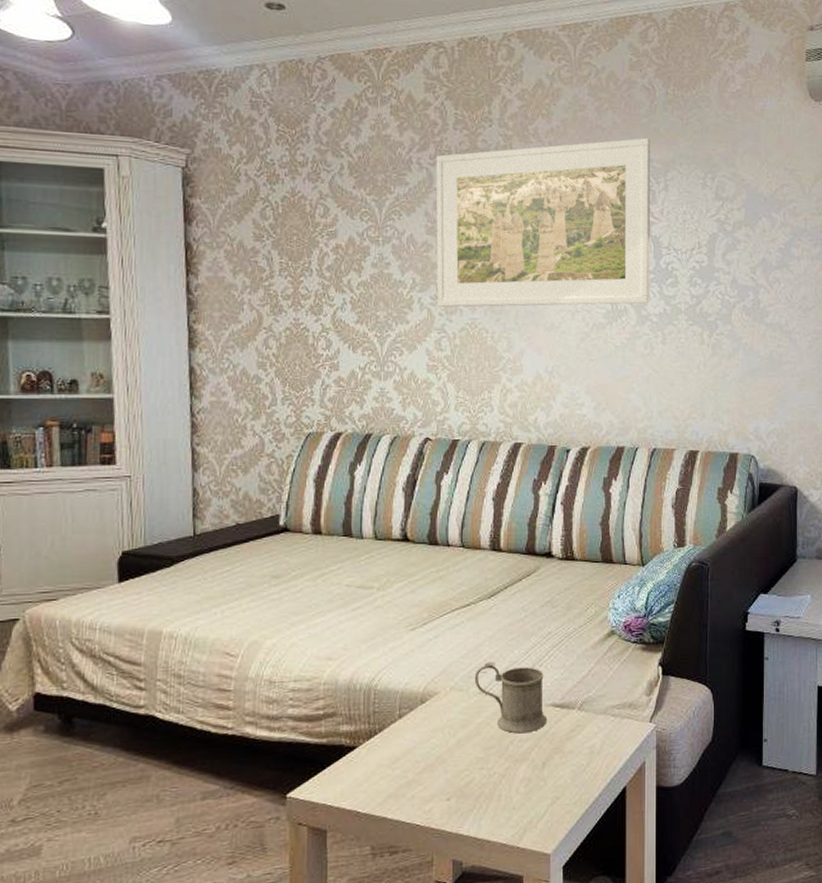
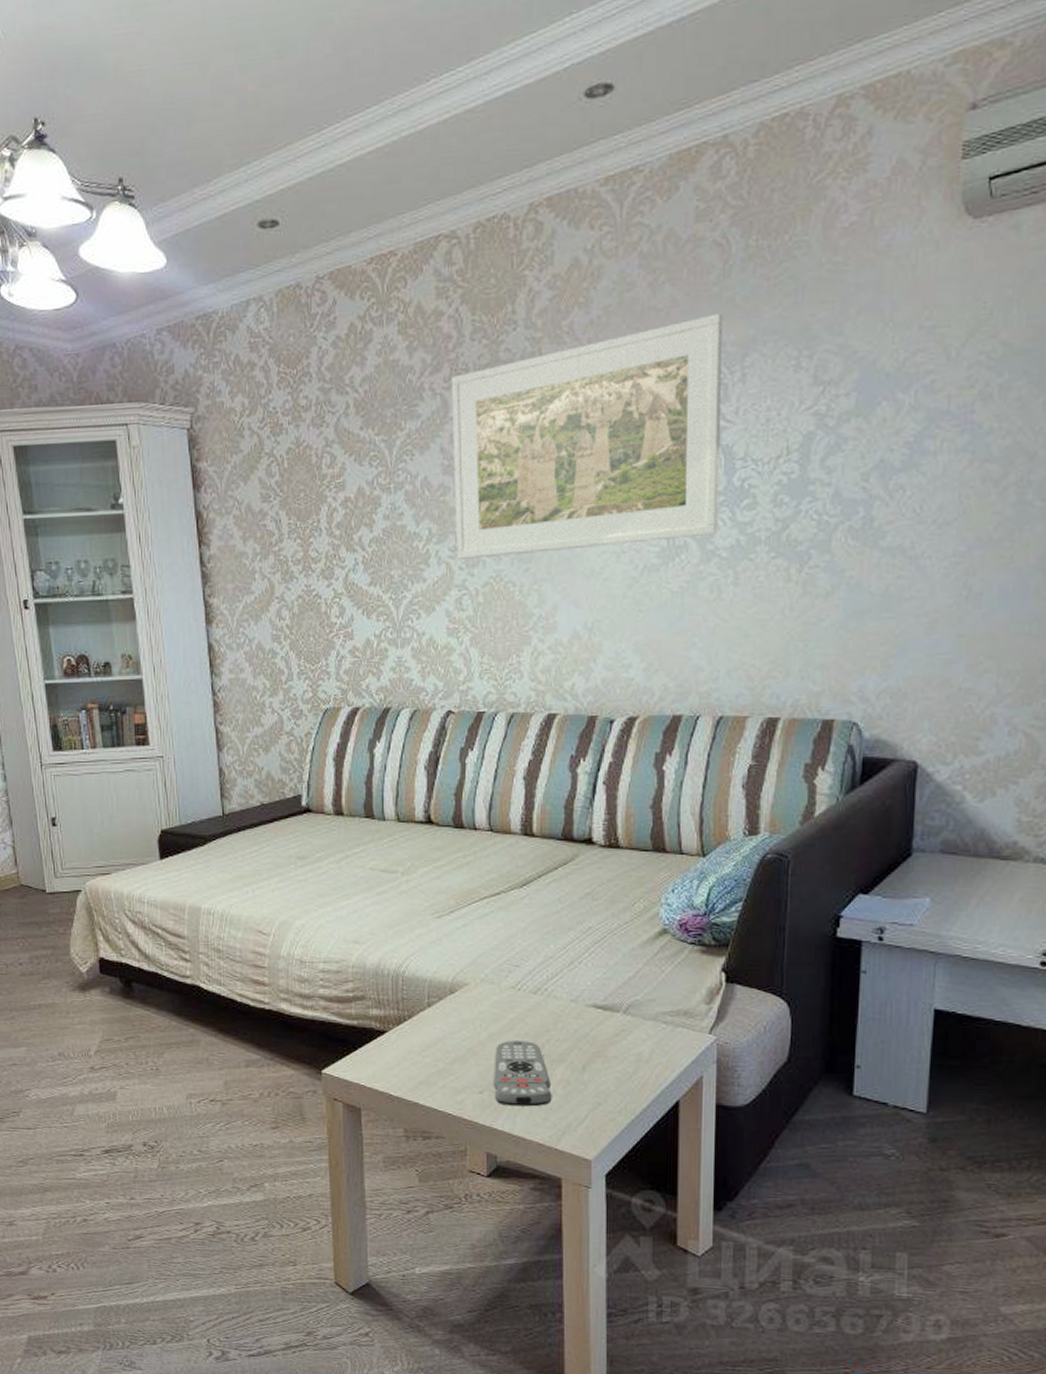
remote control: none [461,744,515,810] -> present [494,1040,552,1107]
mug: present [474,662,548,734] -> none [506,955,588,1033]

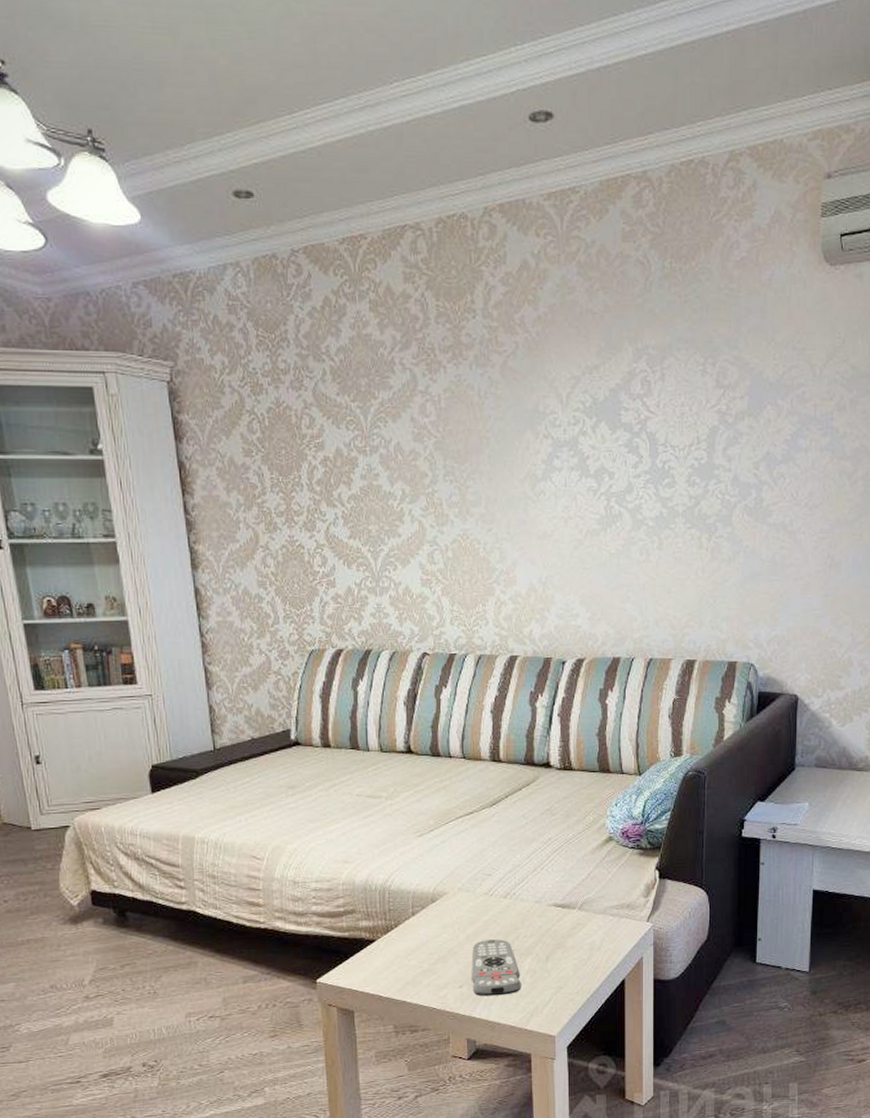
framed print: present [451,312,724,559] -> none [419,320,646,518]

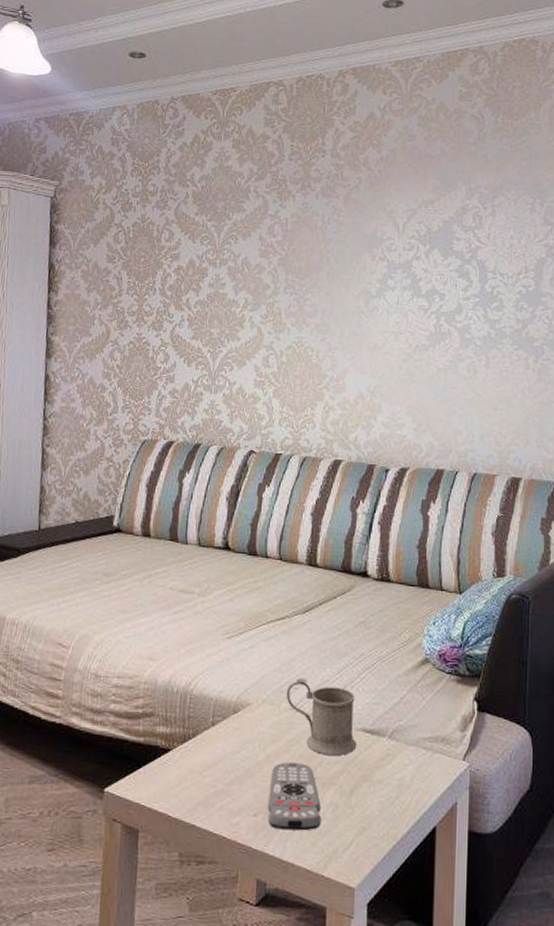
mug: none [480,865,550,930] -> present [286,678,357,756]

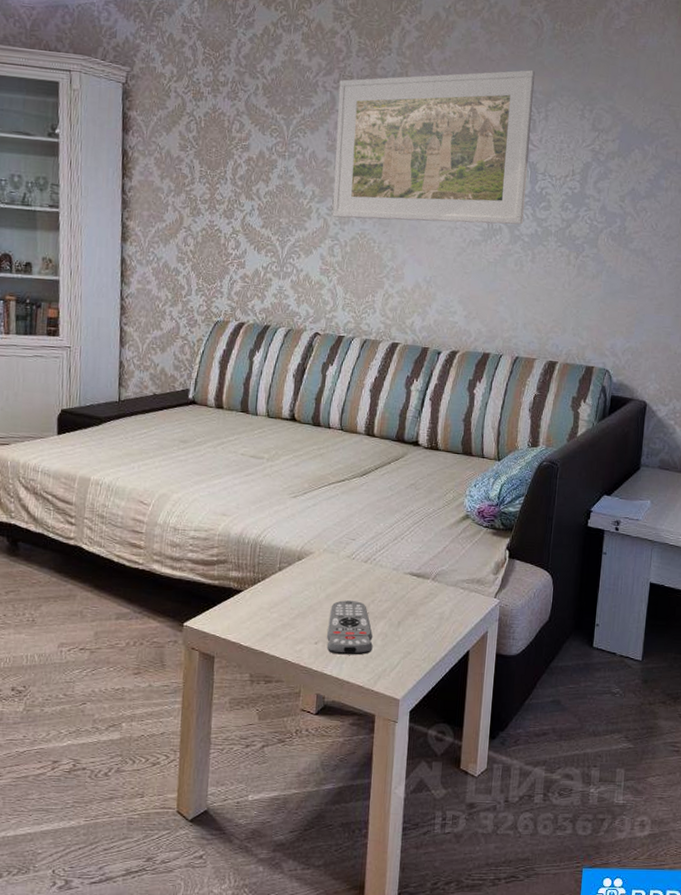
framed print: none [267,164,479,328] -> present [332,69,536,225]
mug: present [286,678,357,756] -> none [344,531,405,595]

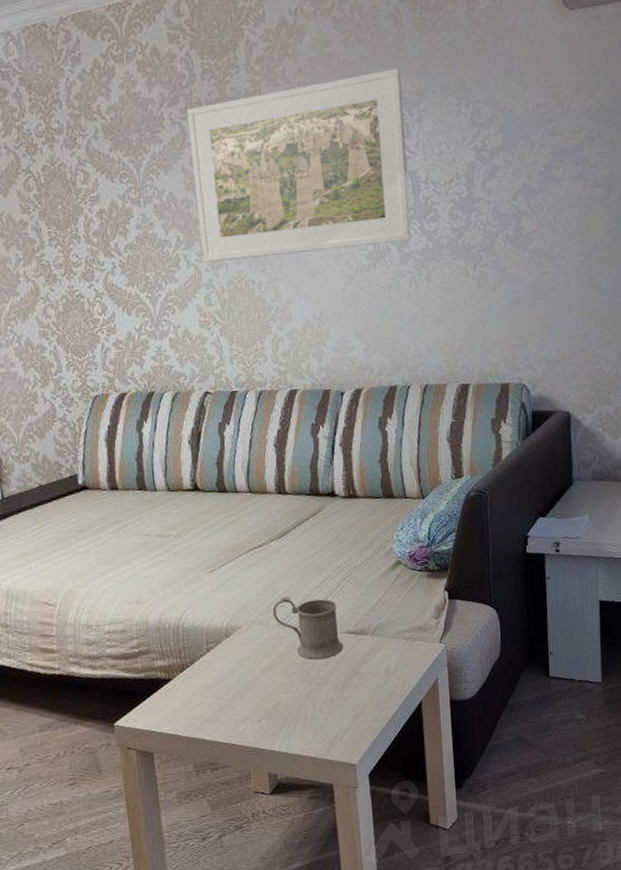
remote control: present [326,600,373,655] -> none [268,670,320,729]
mug: none [344,531,405,595] -> present [272,596,344,660]

